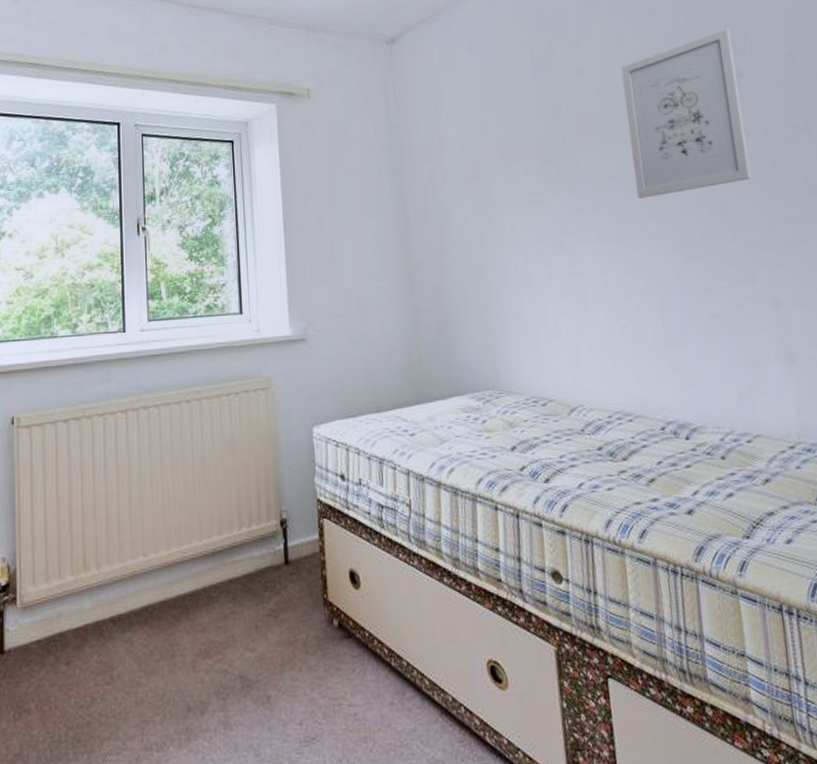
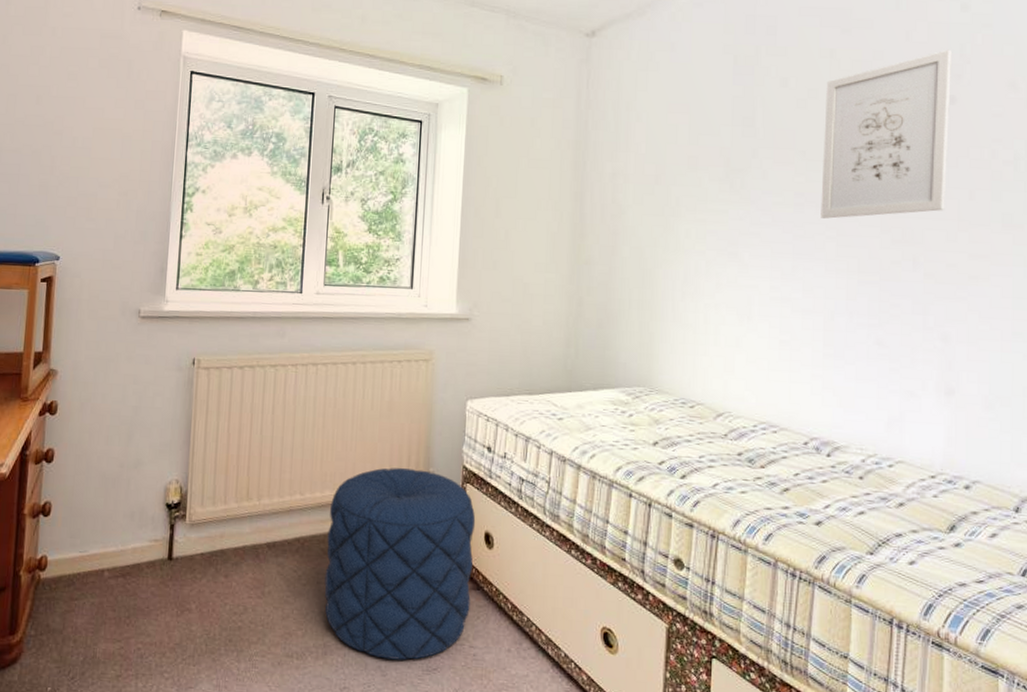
pouf: none [178,510,344,735] -> present [324,468,476,661]

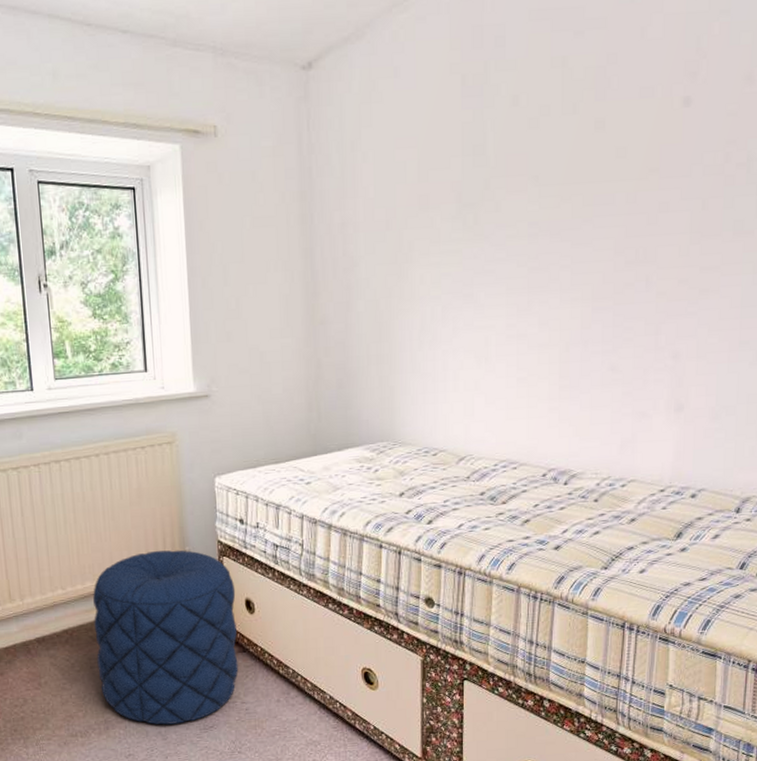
wall art: present [820,49,952,219] -> none [555,44,688,247]

